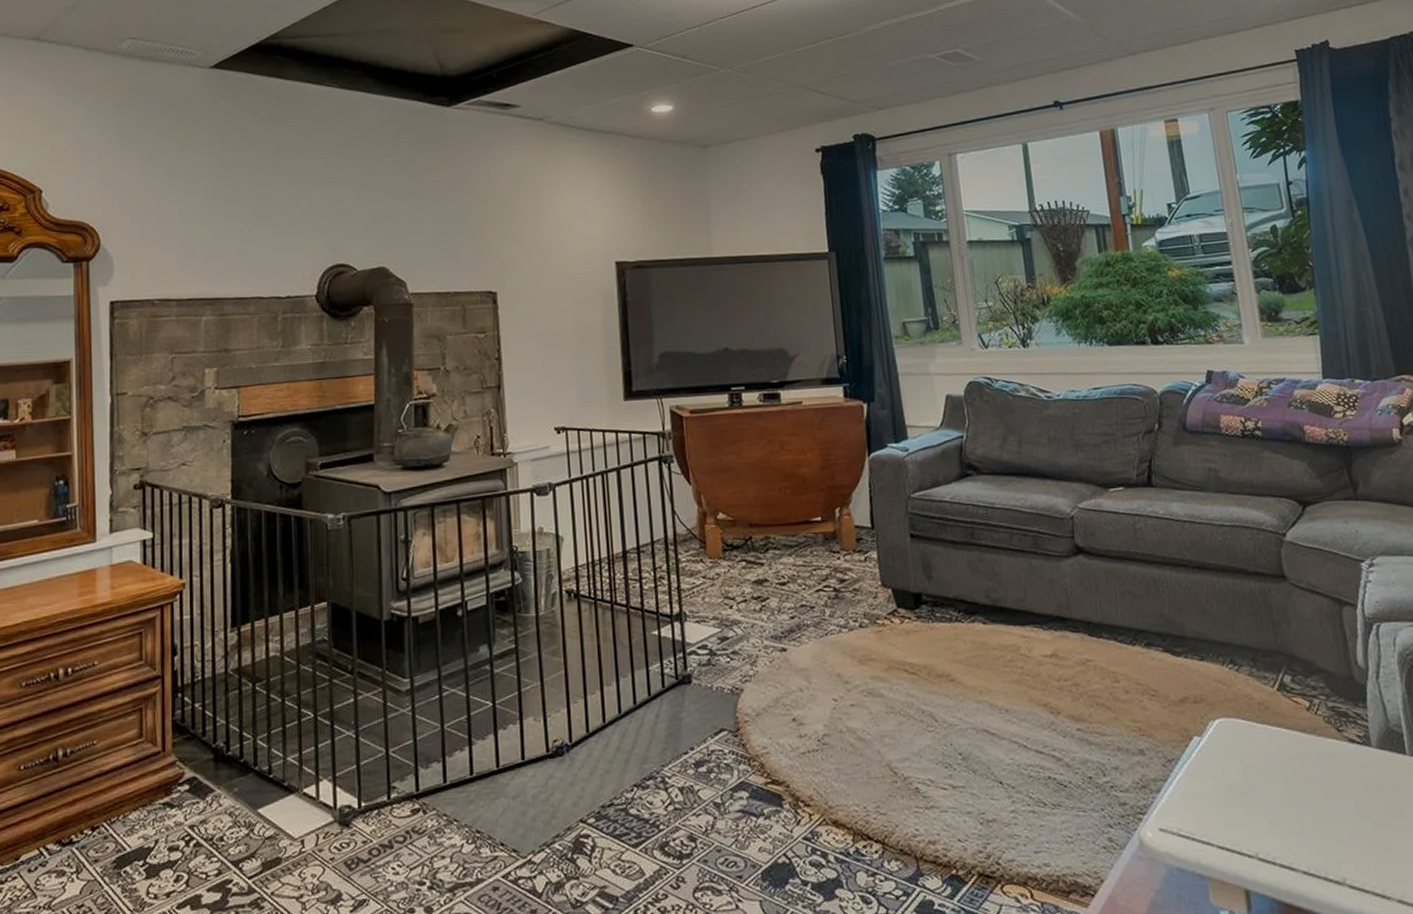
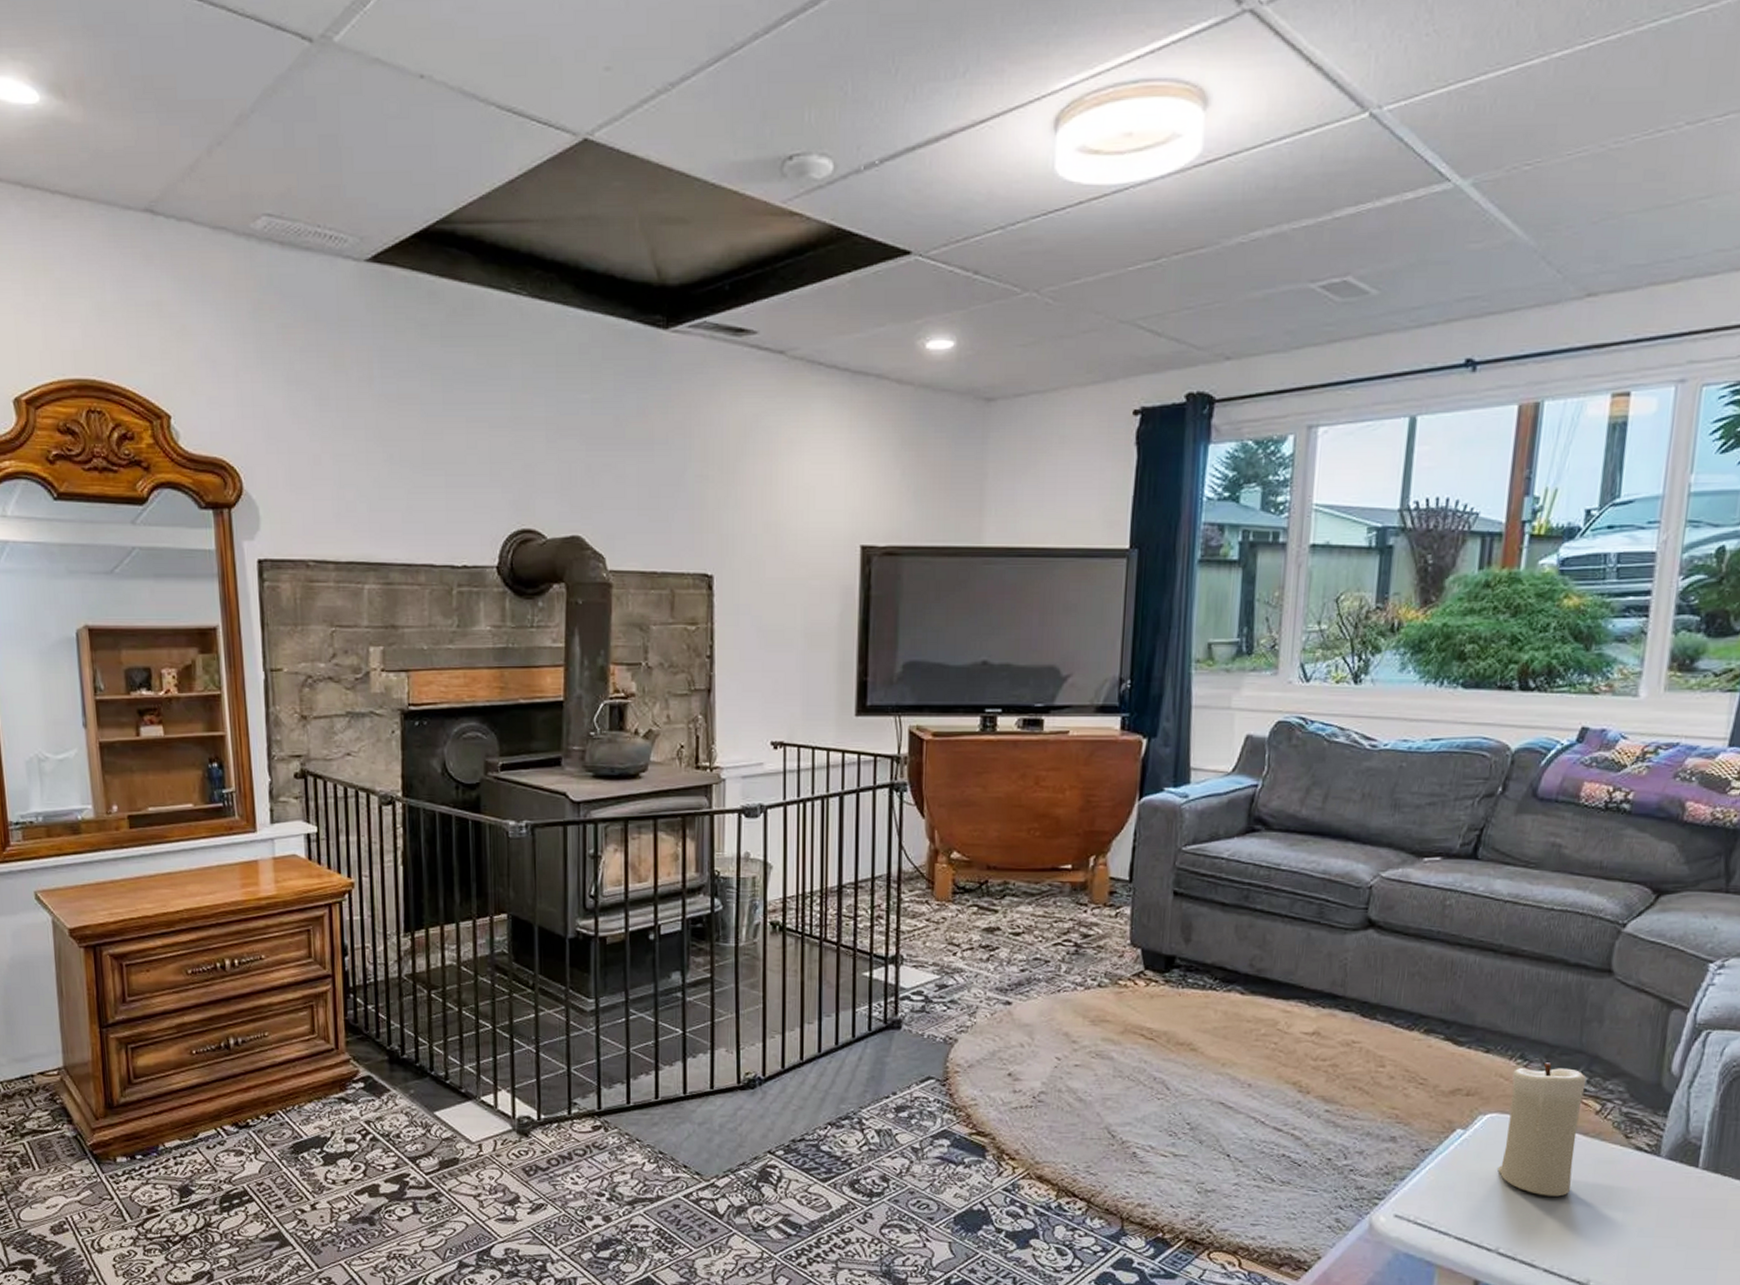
candle: none [1227,665,1306,796] -> present [1498,1062,1587,1197]

